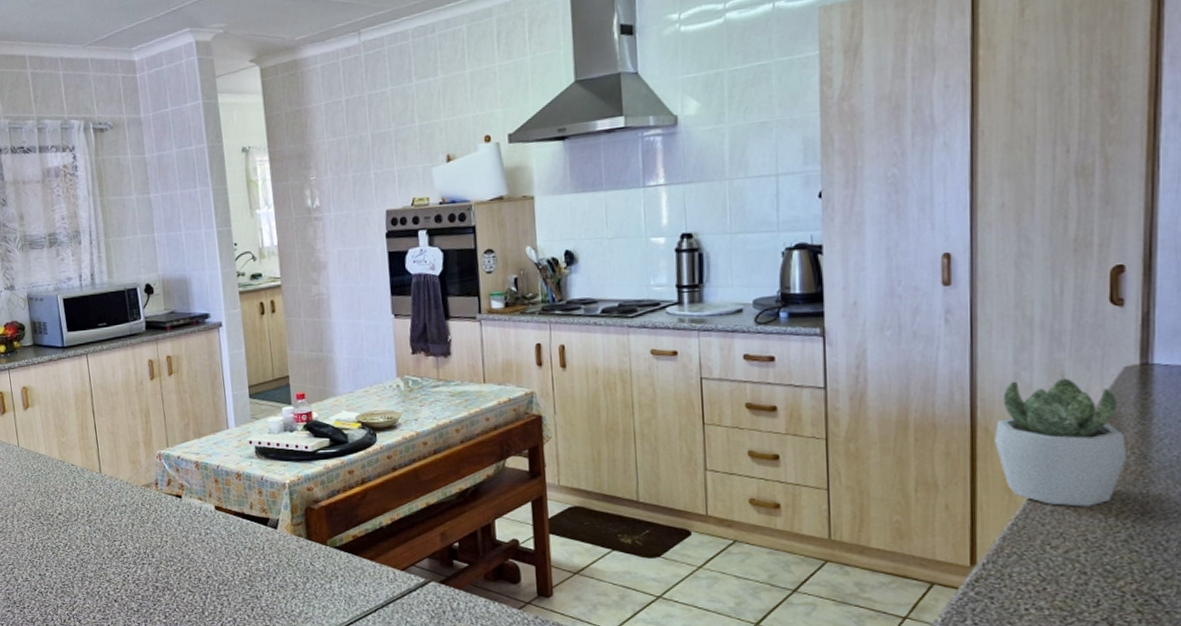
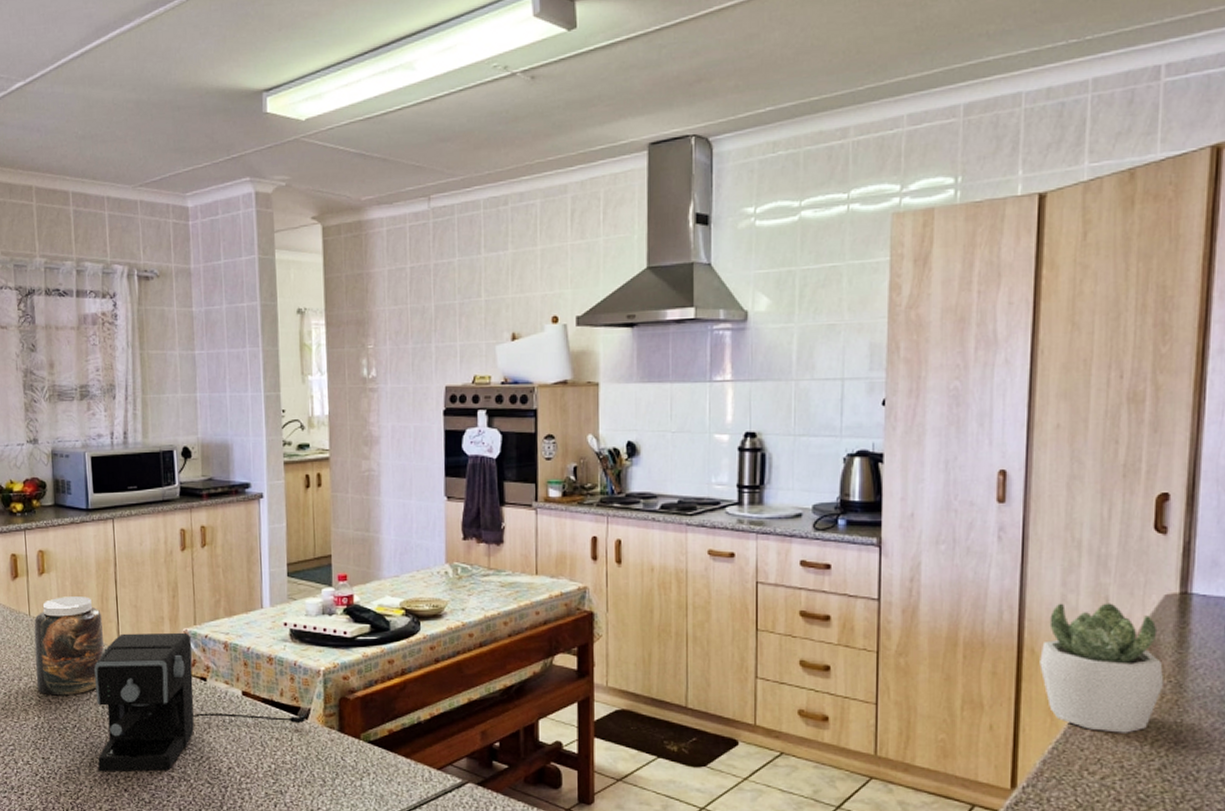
jar: none [23,427,87,518] -> present [34,597,104,696]
coffee maker: none [79,454,276,585] -> present [94,632,306,772]

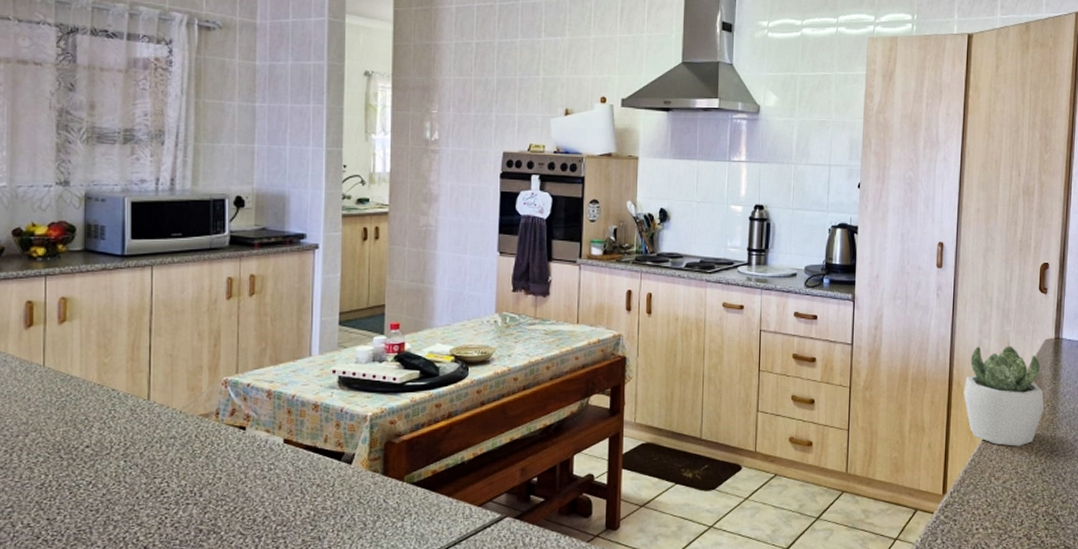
jar: present [34,597,104,696] -> none [46,346,131,451]
coffee maker: present [94,632,306,772] -> none [115,381,350,530]

